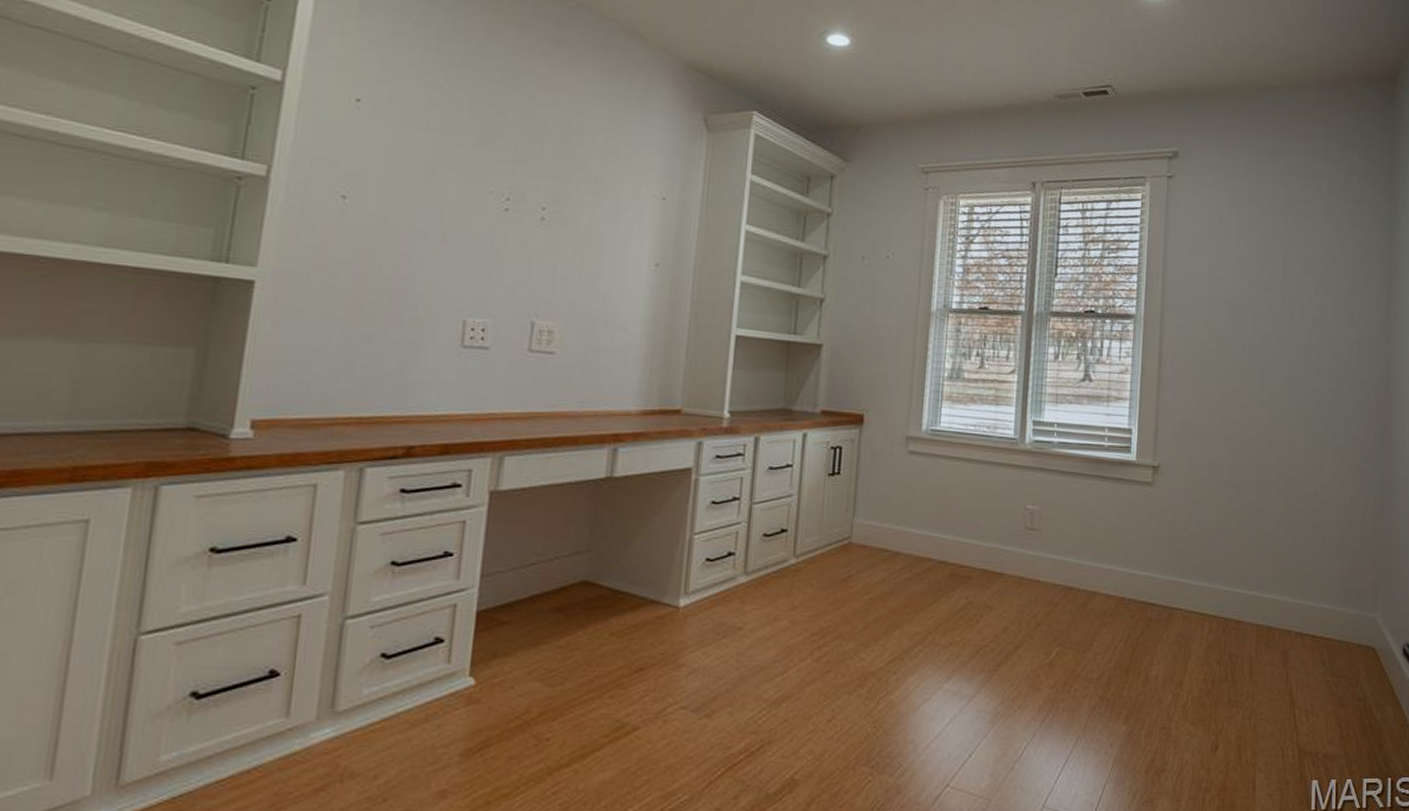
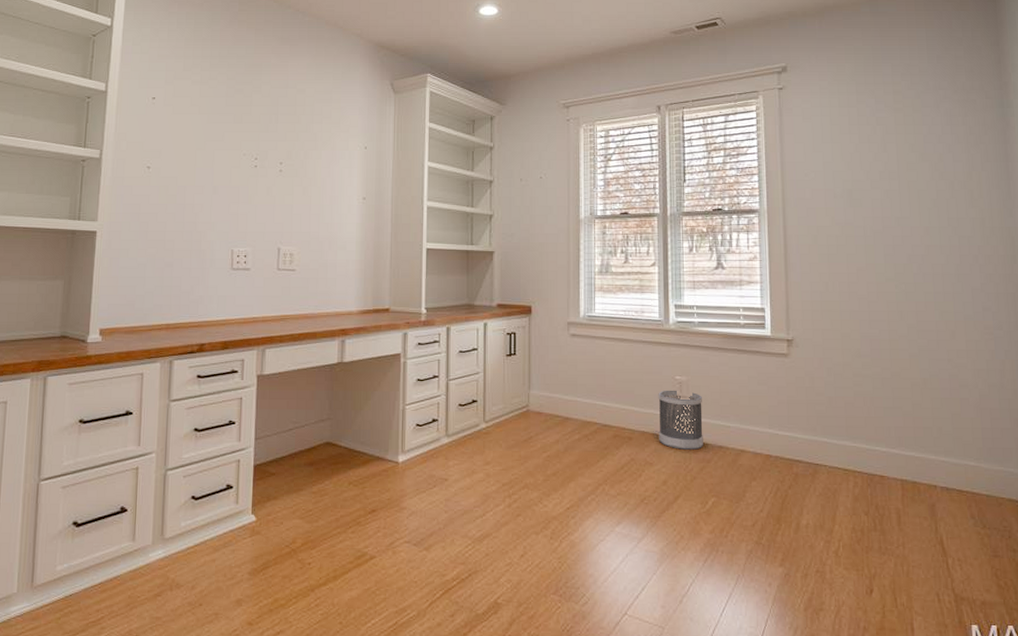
wastebasket: none [1002,521,1055,591] -> present [658,390,703,450]

